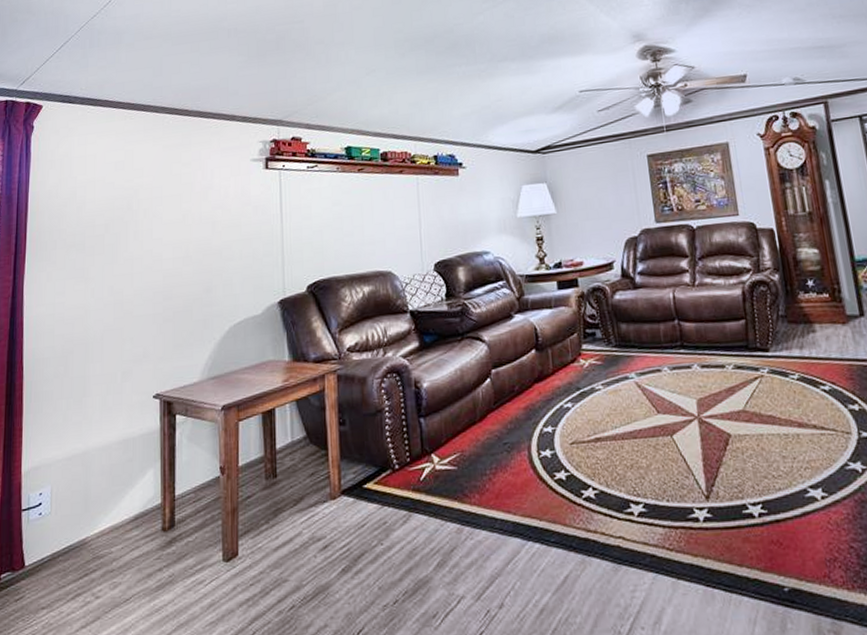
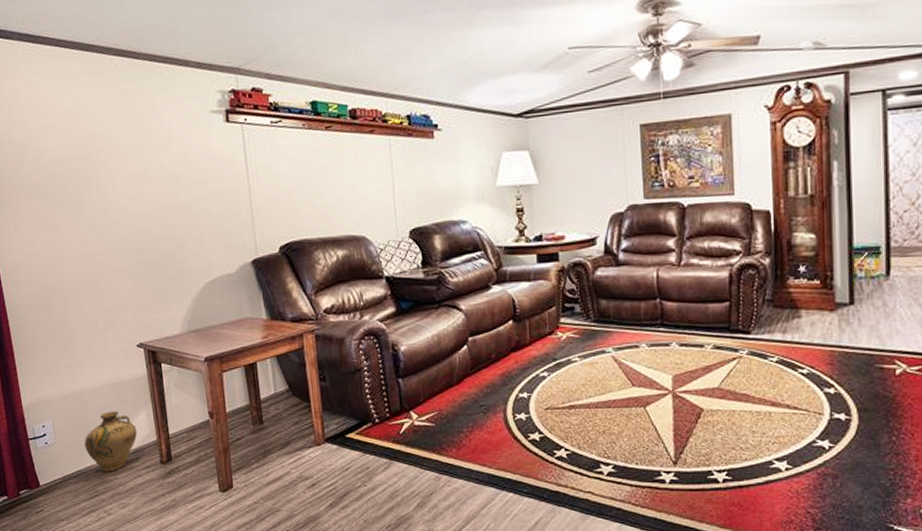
jug: none [82,471,141,545] -> present [84,411,138,472]

